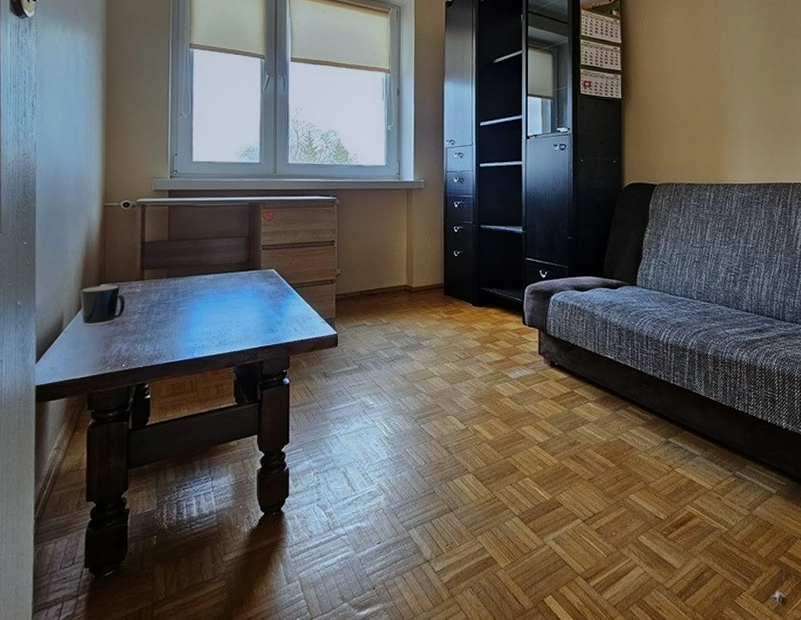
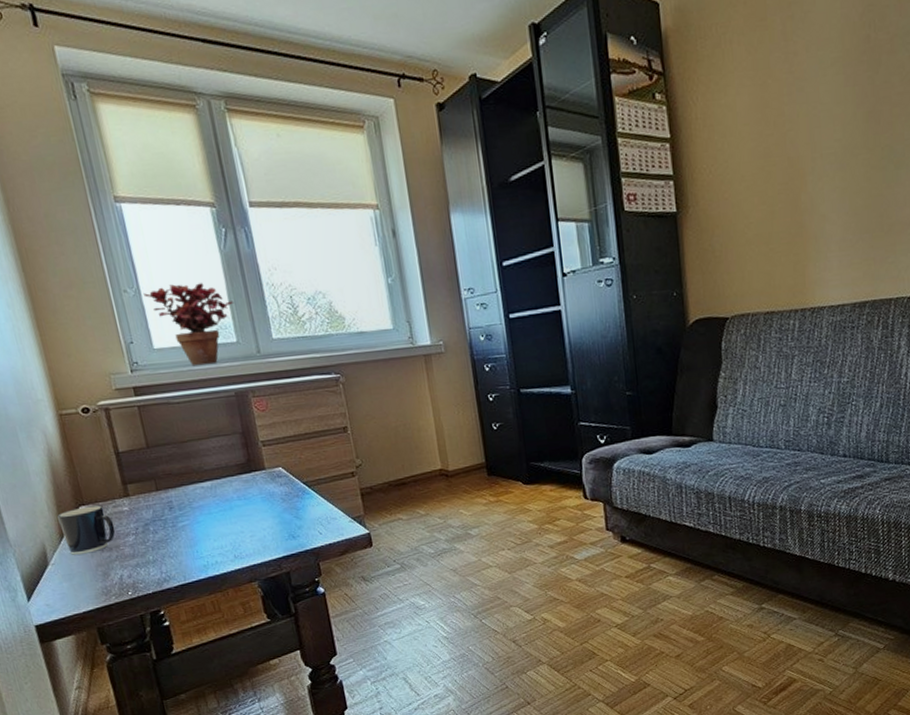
potted plant: none [194,113,264,179] -> present [143,283,235,367]

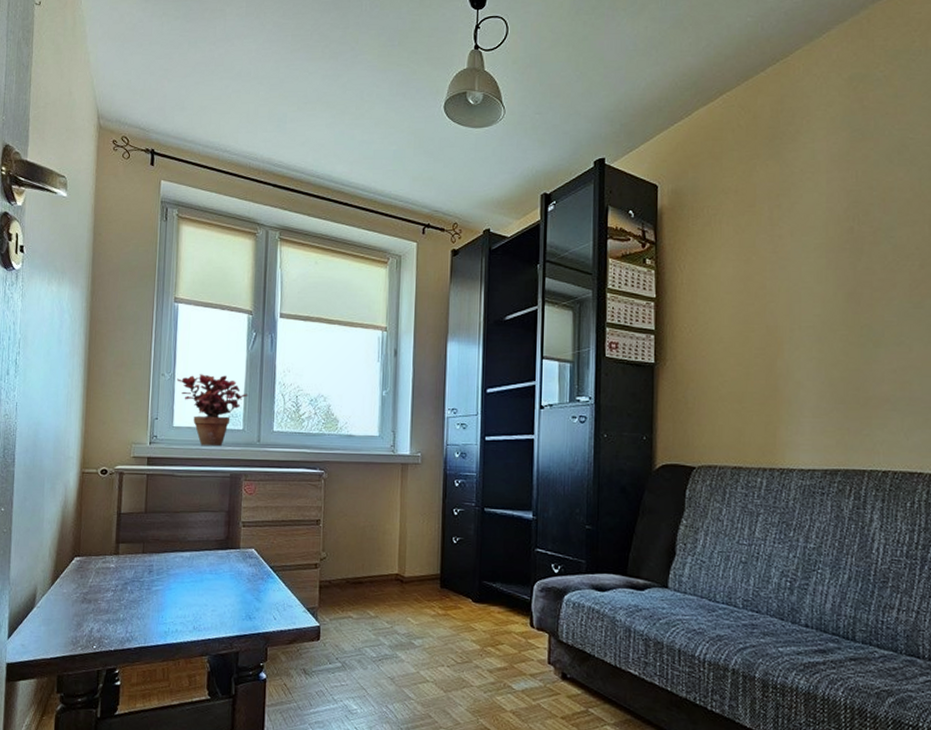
mug: present [57,505,115,556] -> none [54,558,99,603]

